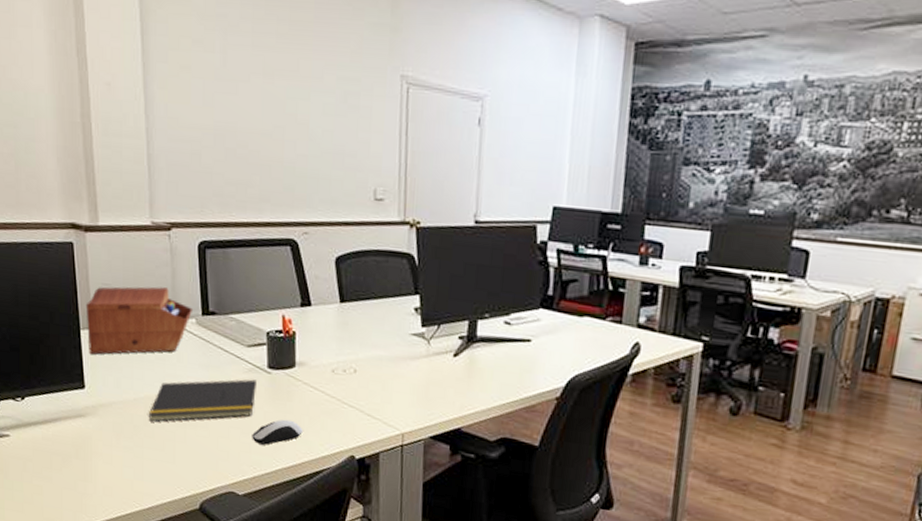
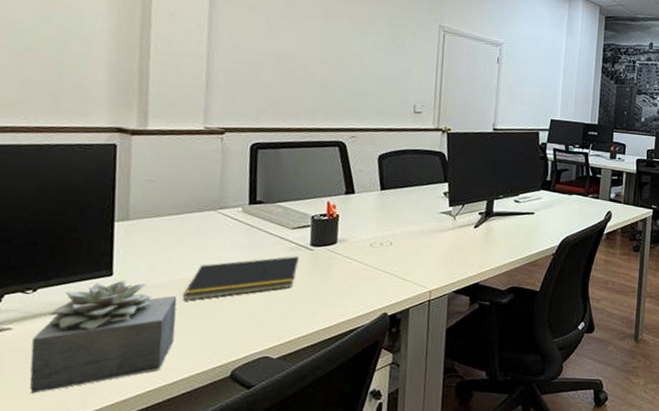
succulent plant: none [27,393,145,503] -> present [29,280,177,394]
sewing box: present [85,286,194,355] -> none [121,181,241,244]
computer mouse: present [252,419,303,445] -> none [290,288,340,312]

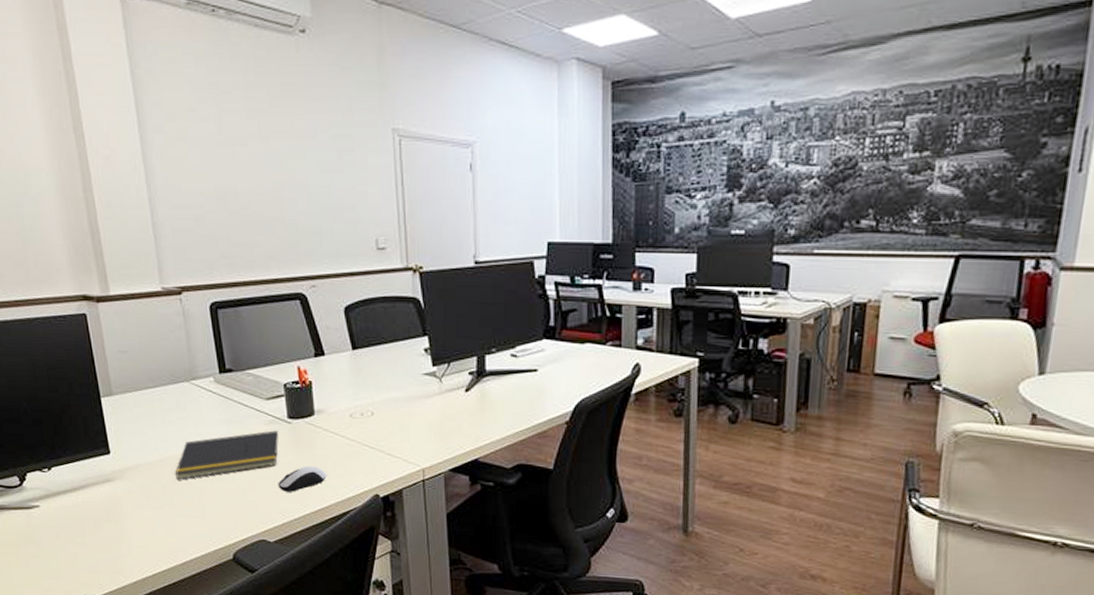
succulent plant: present [29,280,177,394] -> none [58,458,176,568]
computer mouse: none [290,288,340,312] -> present [278,465,327,492]

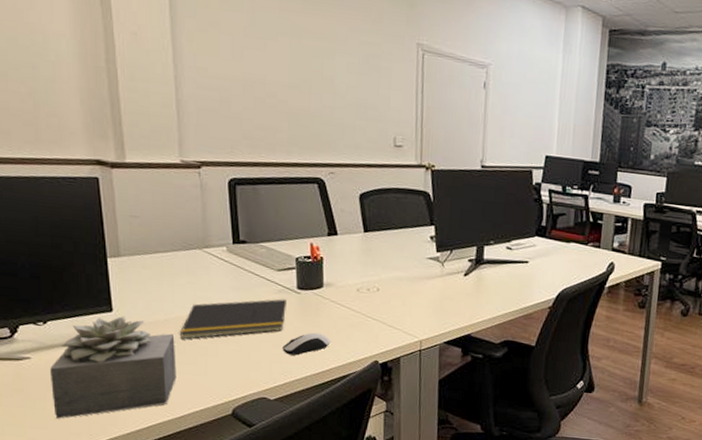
succulent plant: none [58,458,176,568] -> present [50,316,177,419]

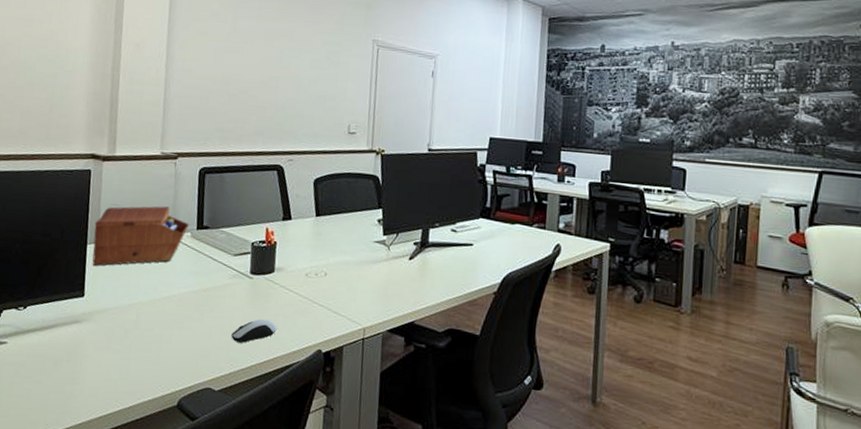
succulent plant: present [50,316,177,419] -> none [18,301,135,407]
sewing box: none [112,218,224,281] -> present [92,206,190,266]
notepad: present [179,299,288,340] -> none [139,284,240,325]

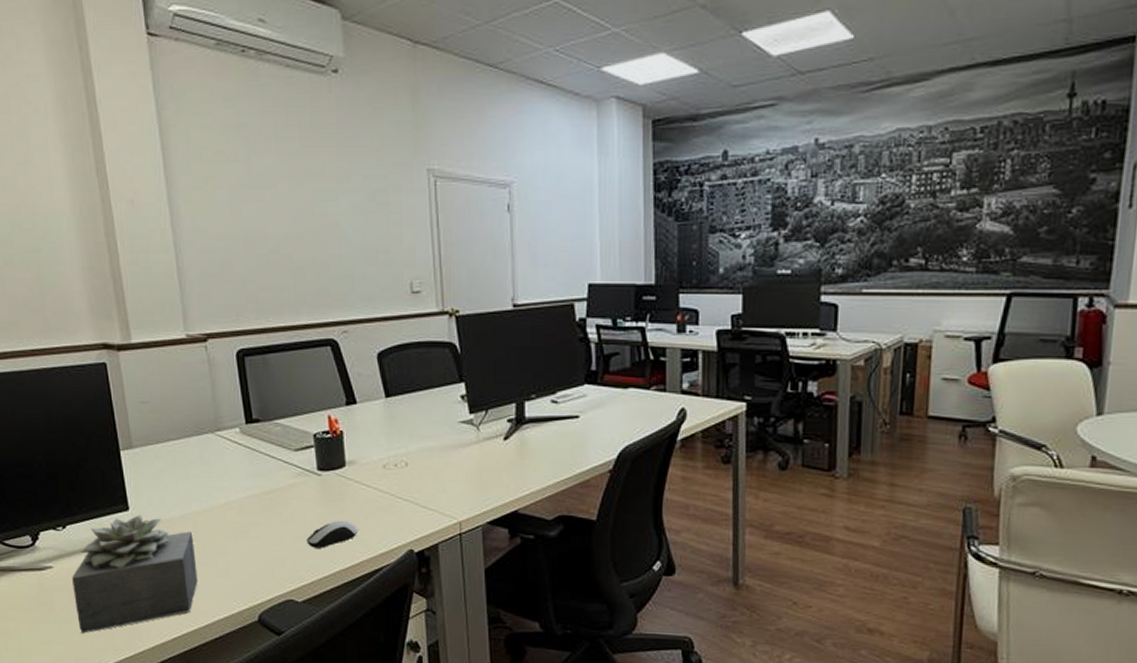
succulent plant: none [18,301,135,407] -> present [72,515,198,634]
sewing box: present [92,206,190,266] -> none [124,399,237,474]

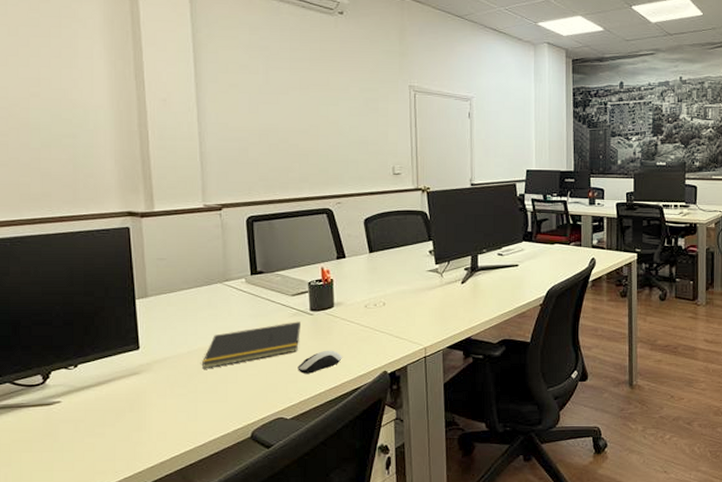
succulent plant: present [72,515,198,634] -> none [79,353,199,459]
notepad: none [197,483,308,537] -> present [201,321,302,369]

